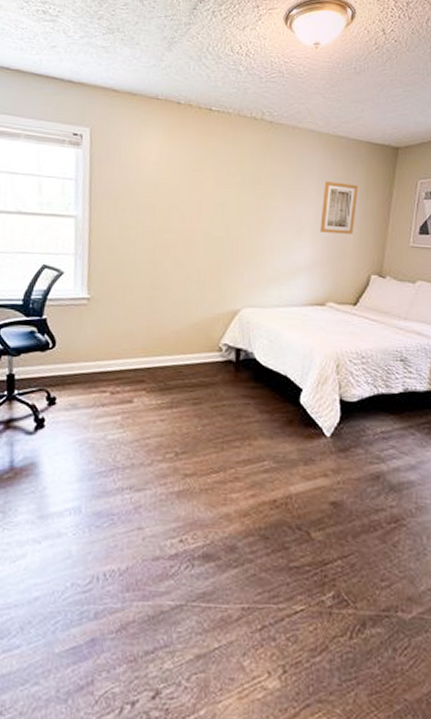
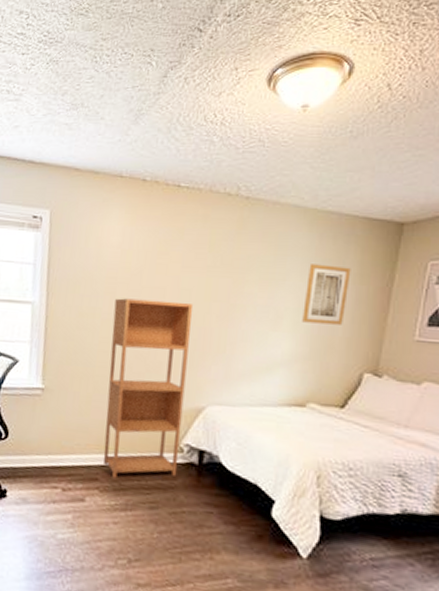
bookcase: none [148,212,227,379] -> present [103,298,194,479]

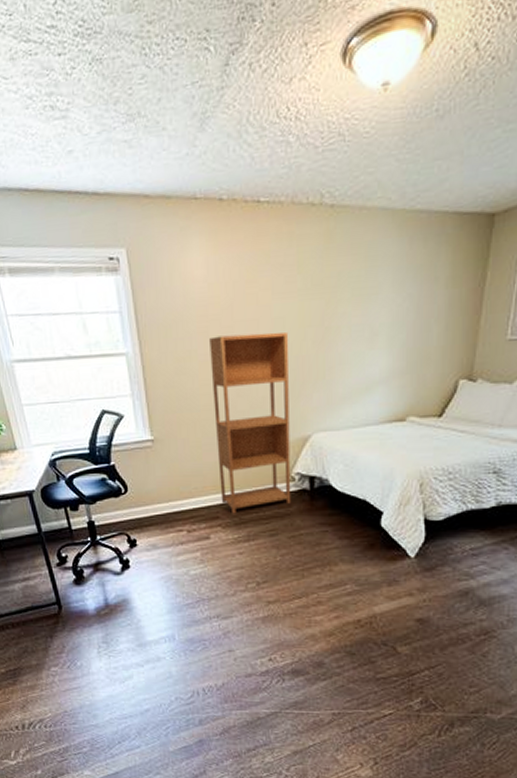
wall art: present [302,264,351,325] -> none [397,271,443,337]

